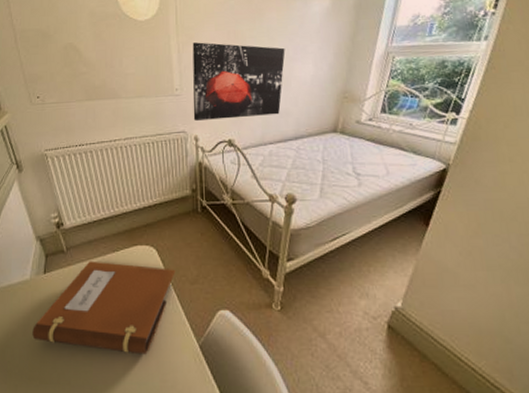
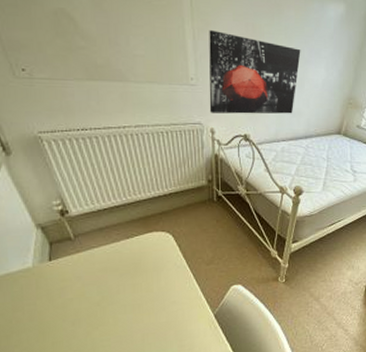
notebook: present [32,261,176,355] -> none [40,247,192,327]

